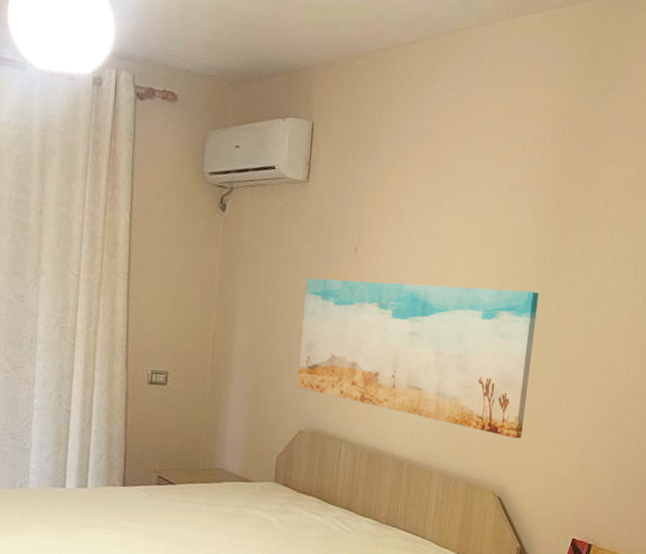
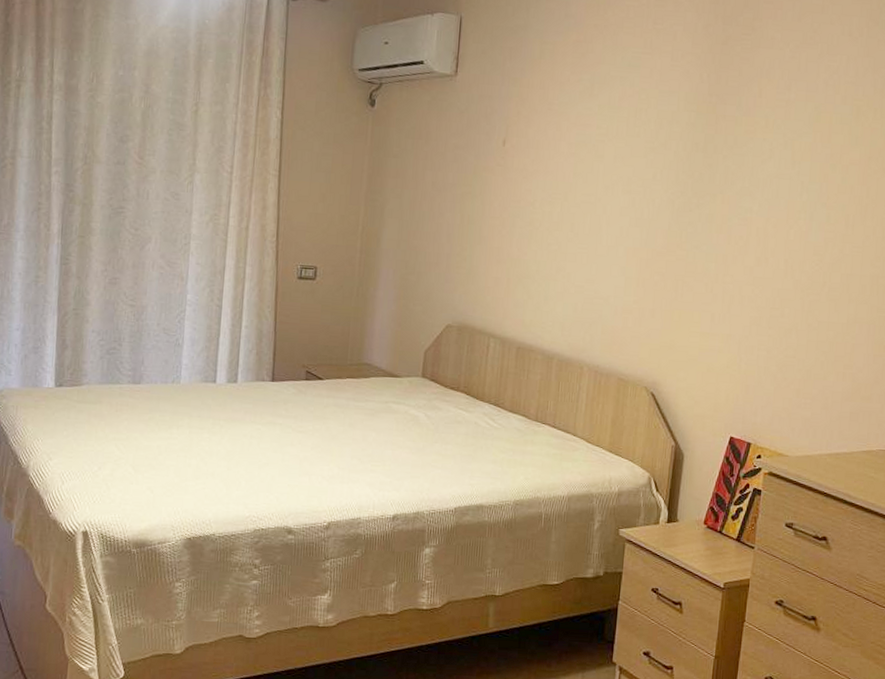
wall art: present [297,277,539,439] -> none [445,171,692,333]

